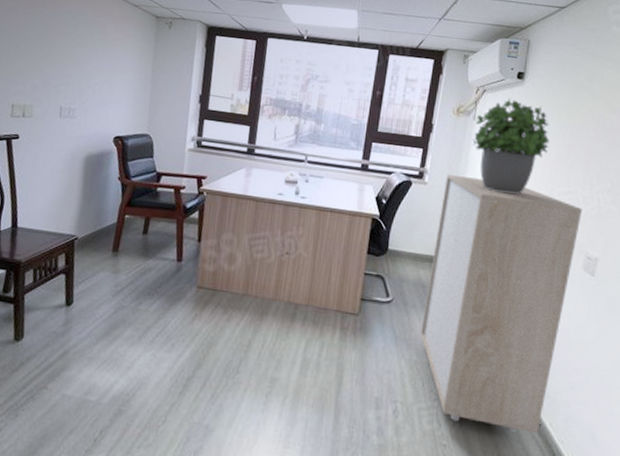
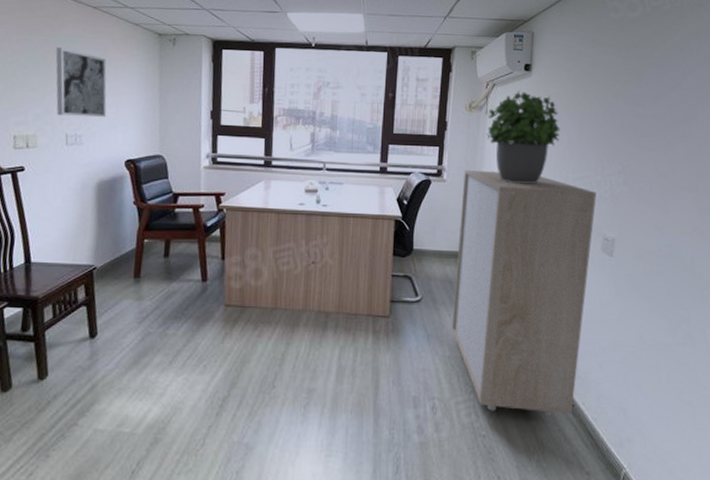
wall art: none [53,22,105,94] -> present [55,46,107,118]

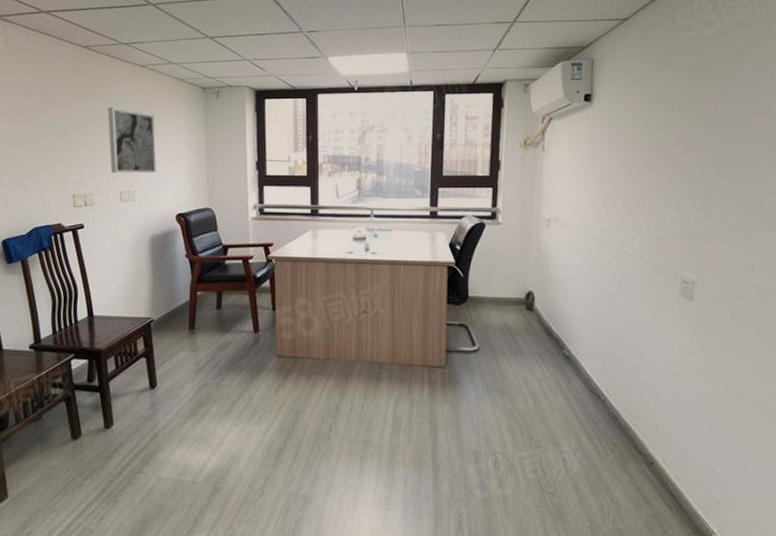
storage cabinet: present [452,169,596,417] -> none [513,210,672,475]
potted plant: present [486,90,560,184] -> none [544,123,628,224]

